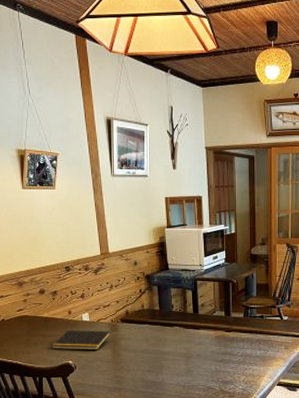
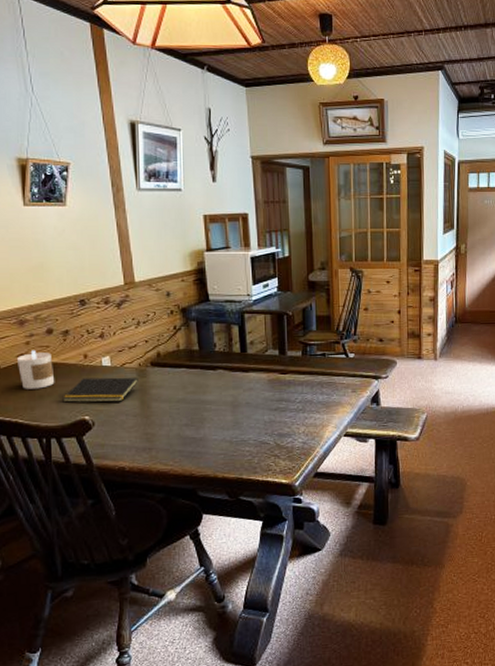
candle: none [16,306,46,338] -> present [16,350,55,389]

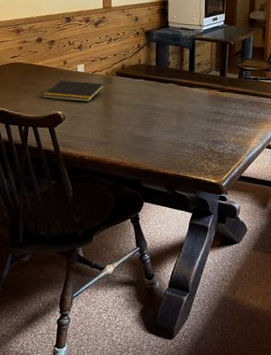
candle: present [16,350,55,389] -> none [10,54,39,86]

